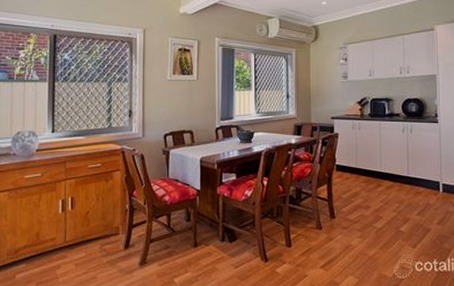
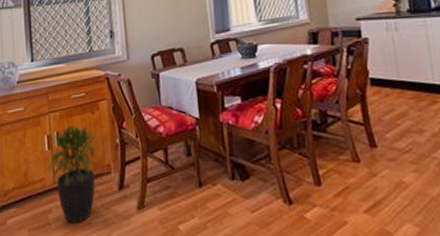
potted plant: none [58,191,108,277] -> present [46,125,98,223]

